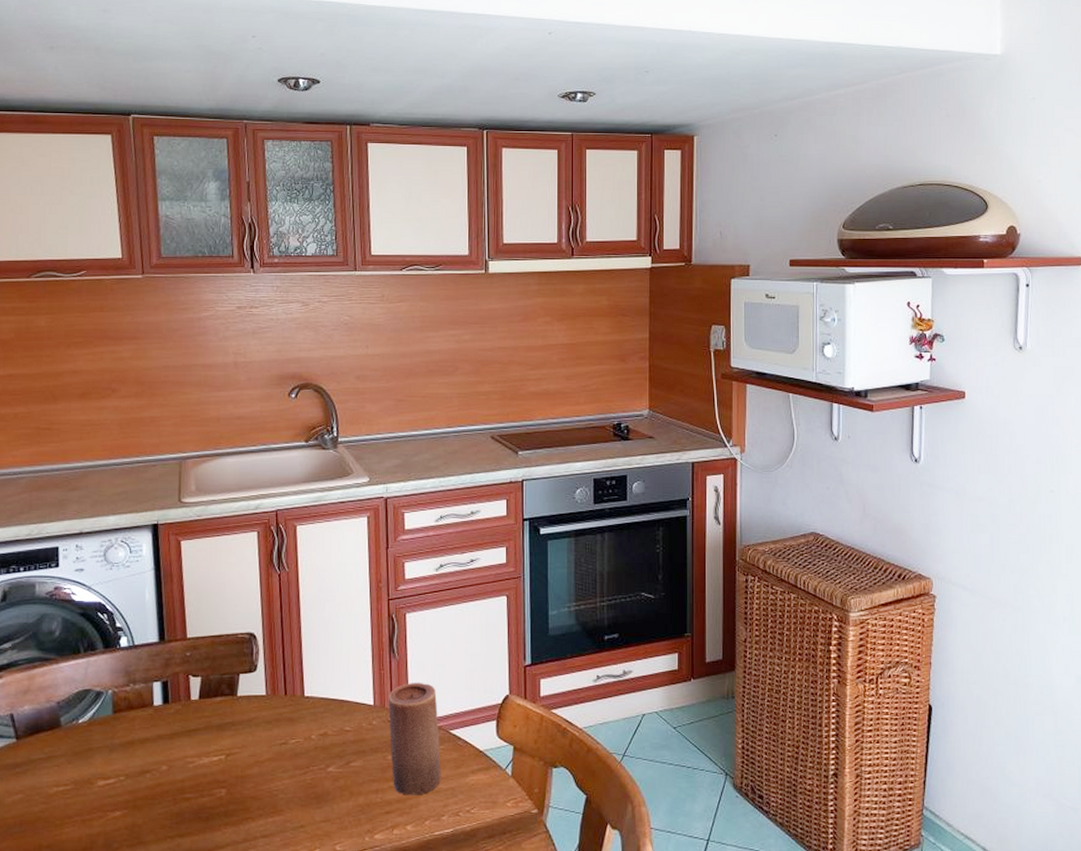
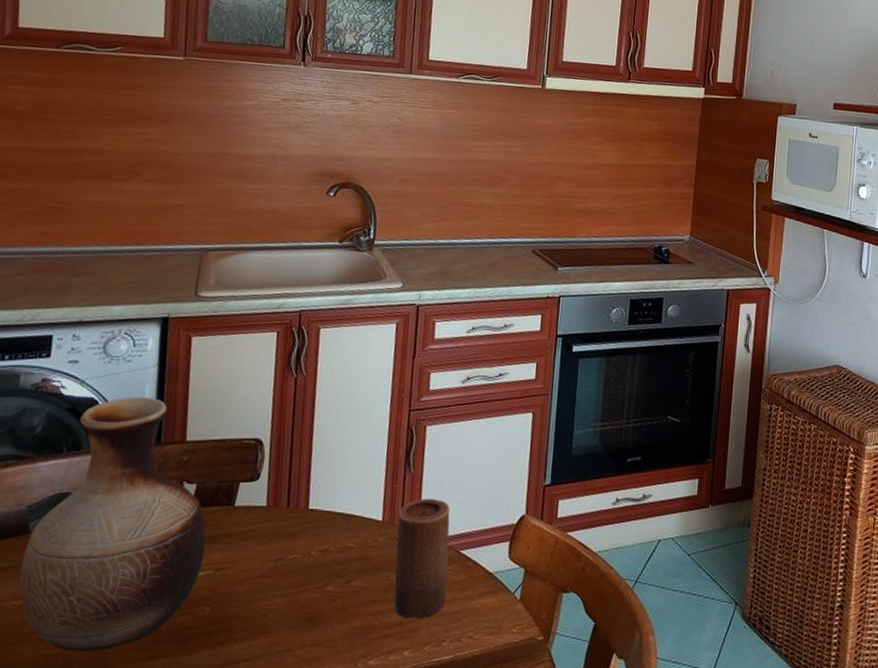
vase: none [57,600,216,831] -> present [19,397,207,652]

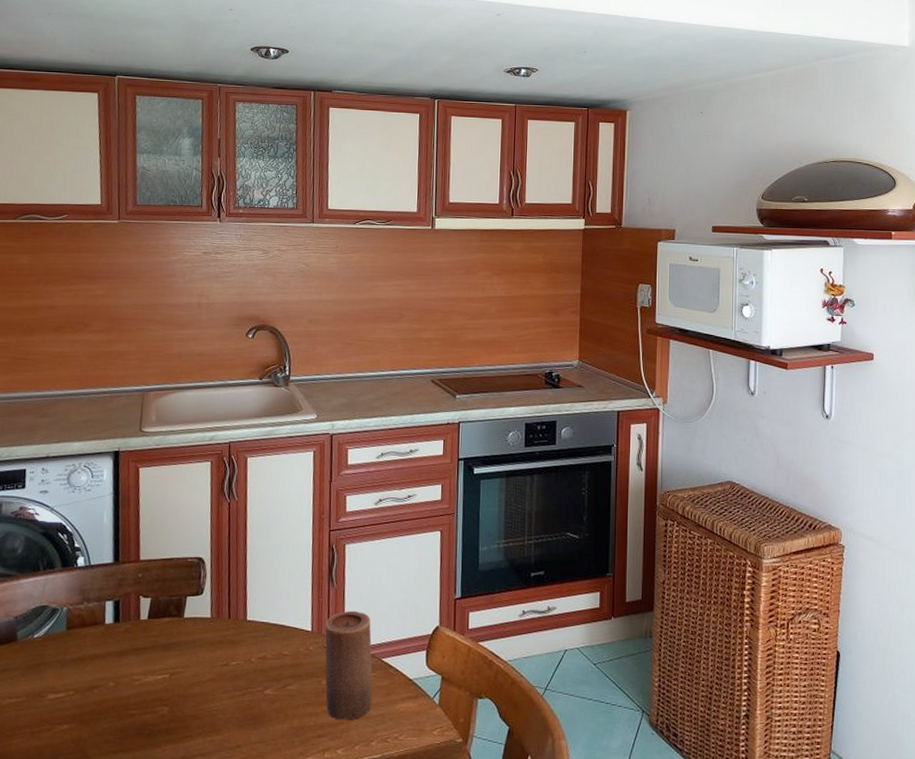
vase: present [19,397,207,652] -> none [12,522,162,744]

